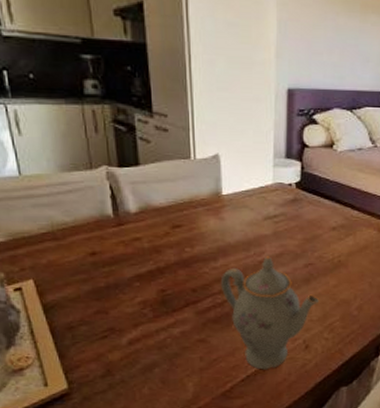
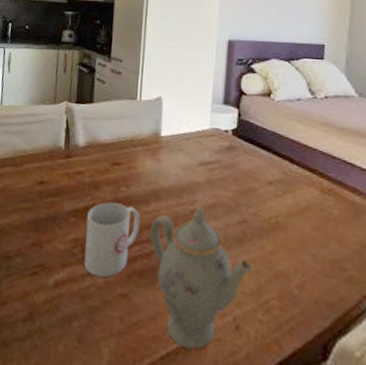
mug: none [152,263,209,330] -> present [84,202,140,278]

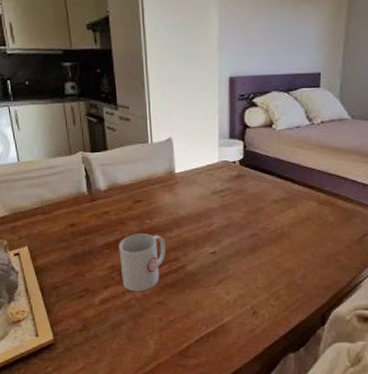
teapot: present [149,206,254,350] -> none [175,227,265,333]

